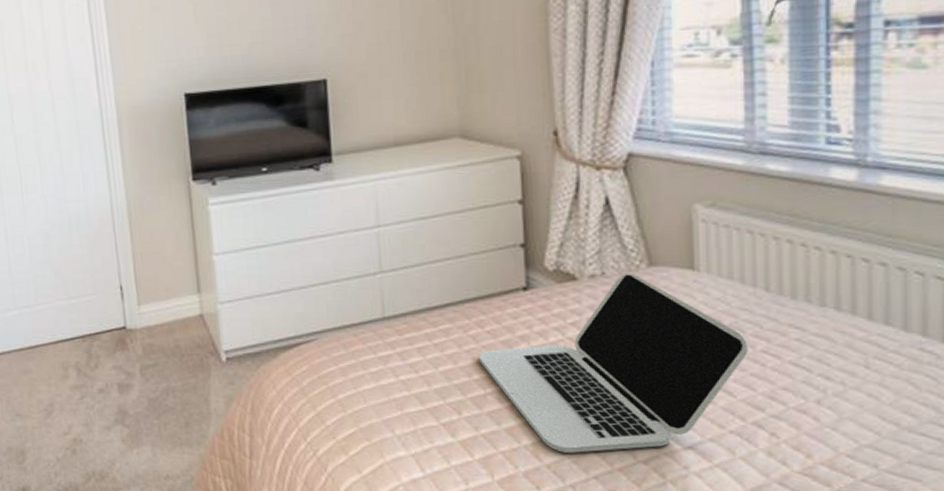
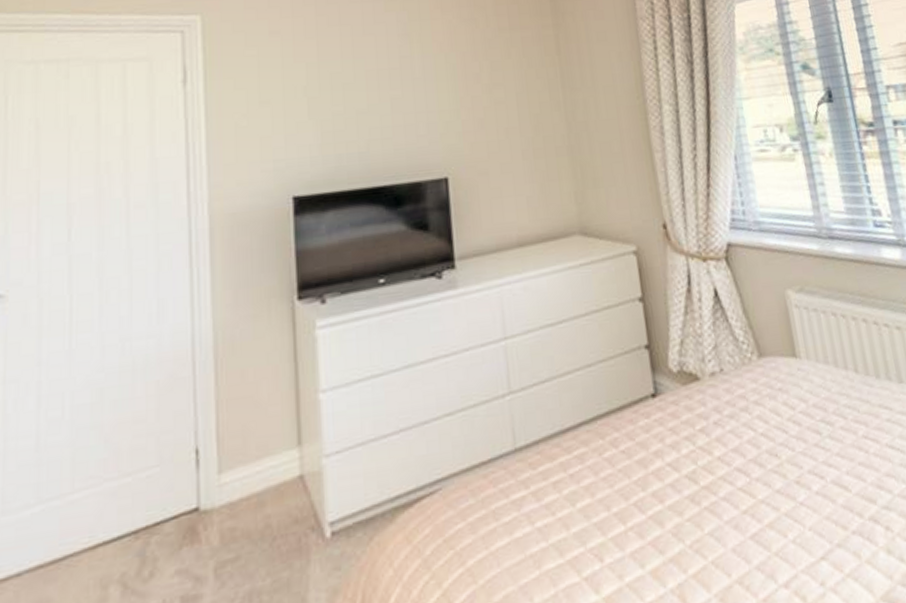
laptop: present [479,272,748,453] -> none [616,366,853,591]

